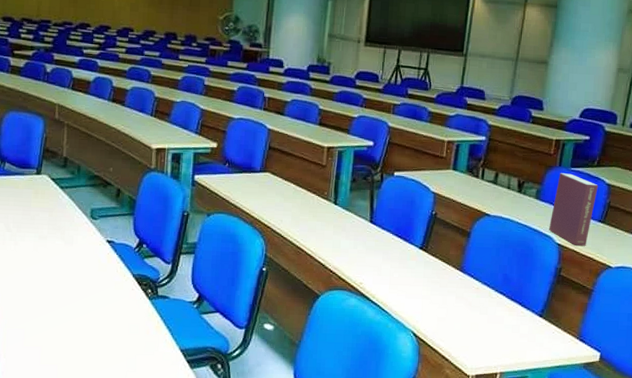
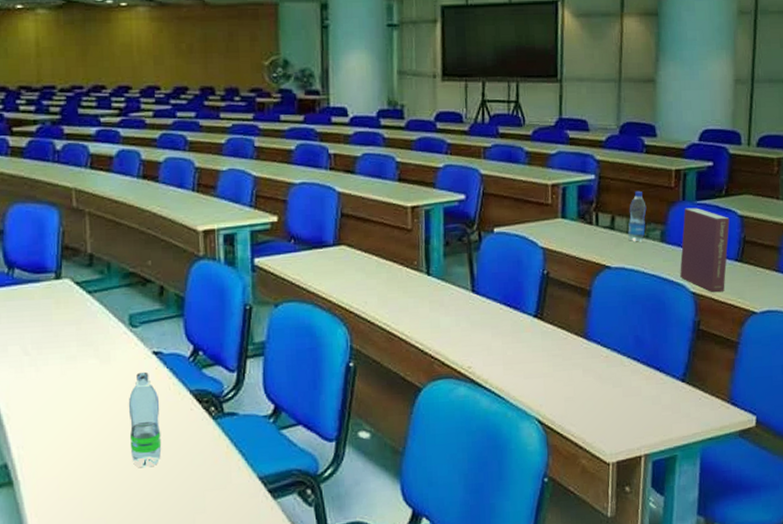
bottle: none [82,255,108,331] -> present [128,371,162,468]
bottle: none [508,154,527,197] -> present [628,190,647,242]

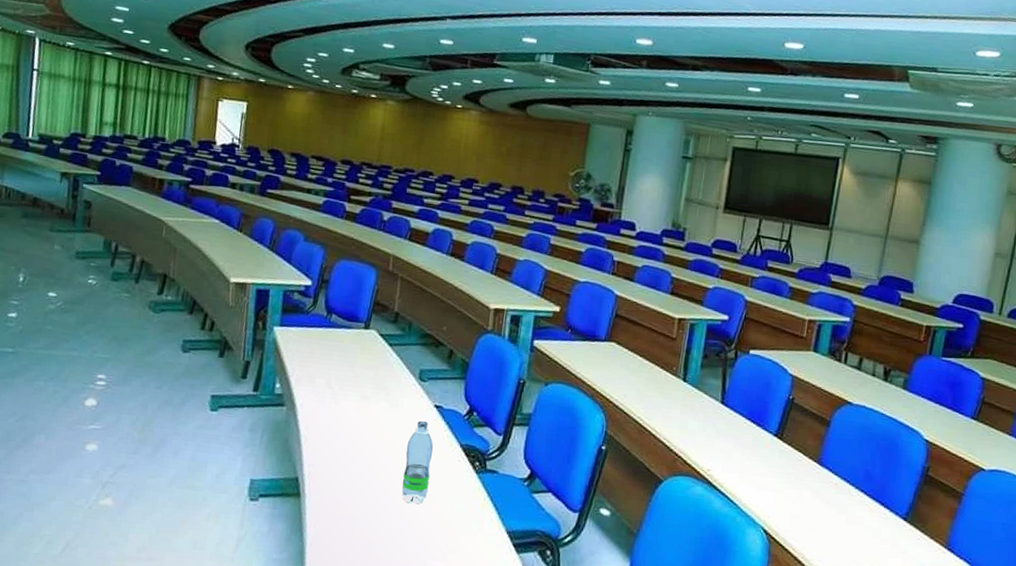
bottle: present [628,190,647,242] -> none [872,338,894,386]
book: present [680,207,730,292] -> none [916,362,972,444]

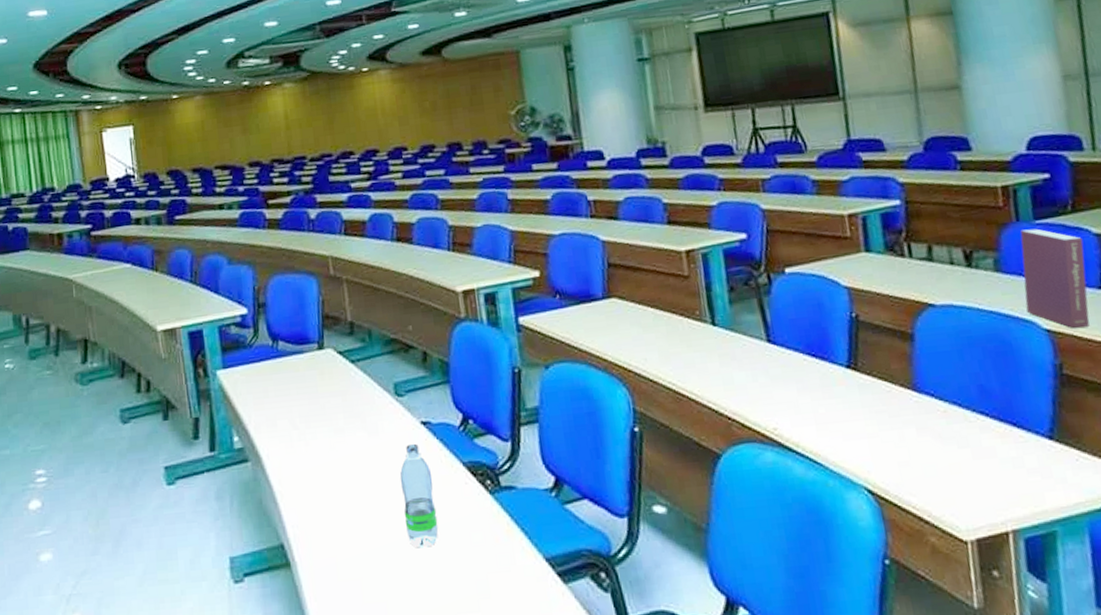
book: none [916,362,972,444] -> present [1020,228,1090,328]

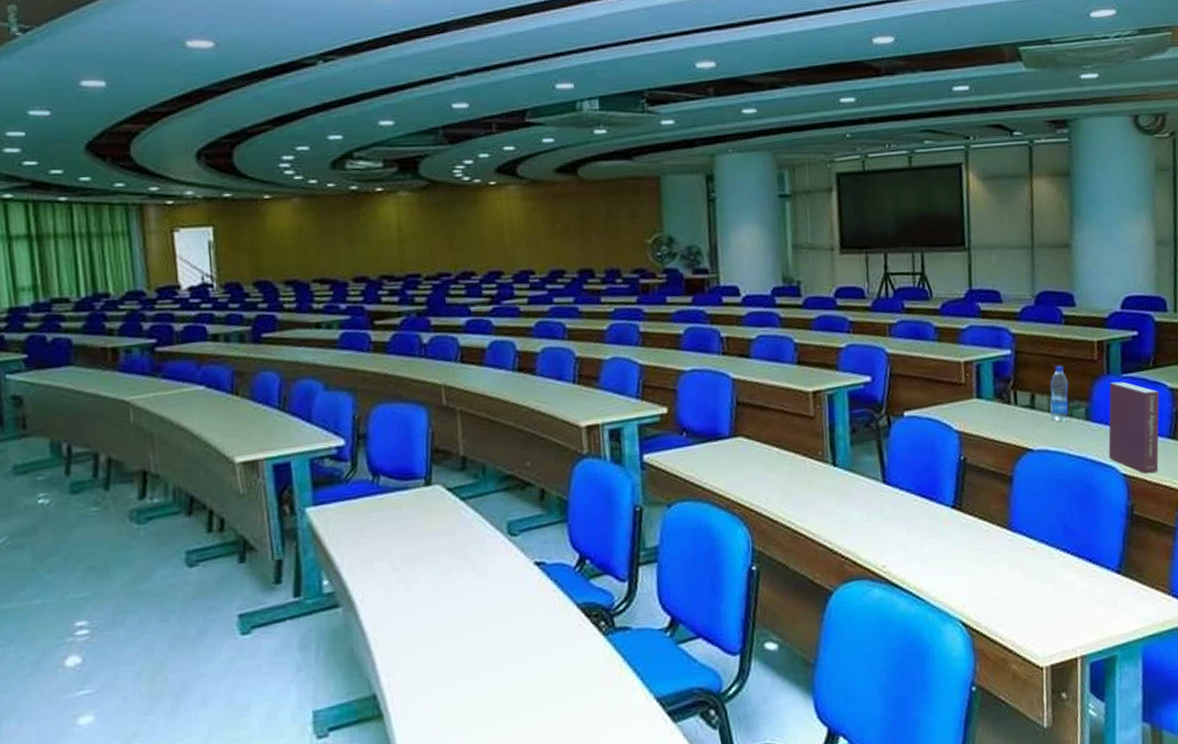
bottle: present [400,443,439,548] -> none [509,585,548,693]
bottle: none [948,213,974,275] -> present [1049,365,1069,422]

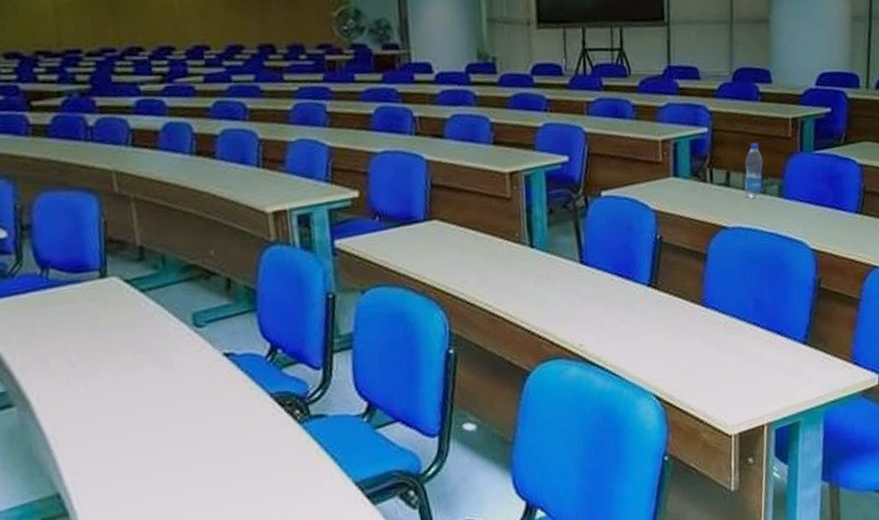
book: present [1108,381,1160,473] -> none [799,158,849,248]

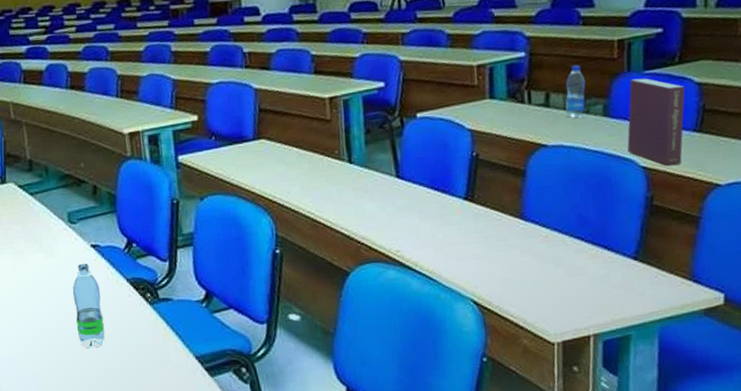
bottle: none [198,376,242,484] -> present [72,263,105,349]
book: none [799,158,849,248] -> present [627,78,686,166]

